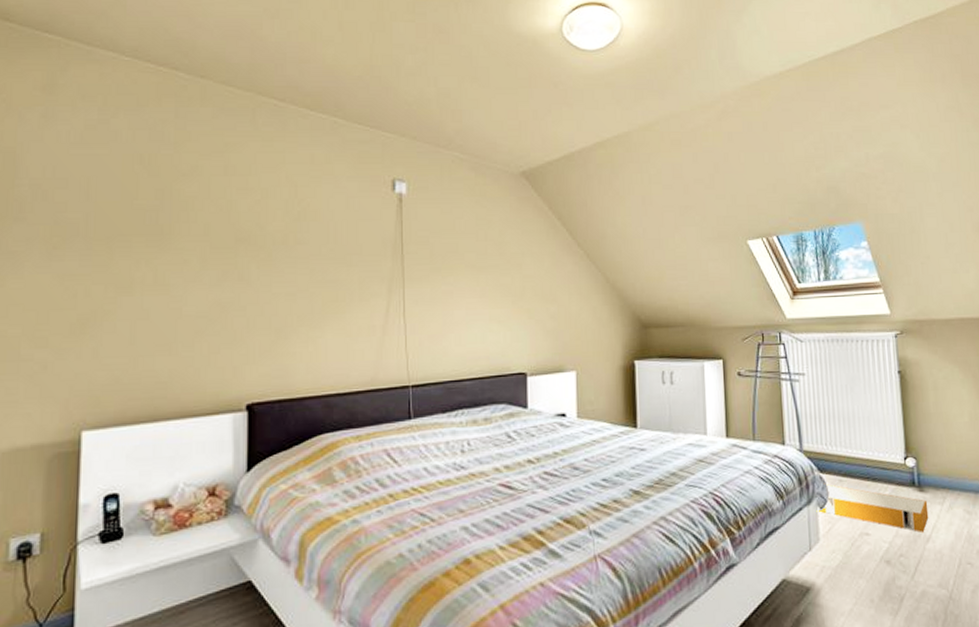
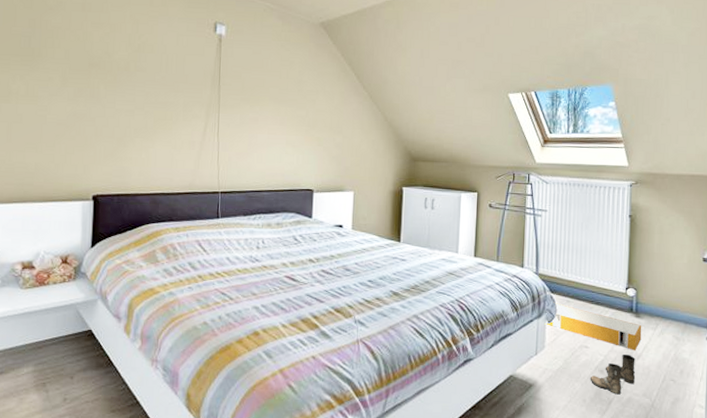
boots: none [875,537,928,589] -> present [590,353,636,395]

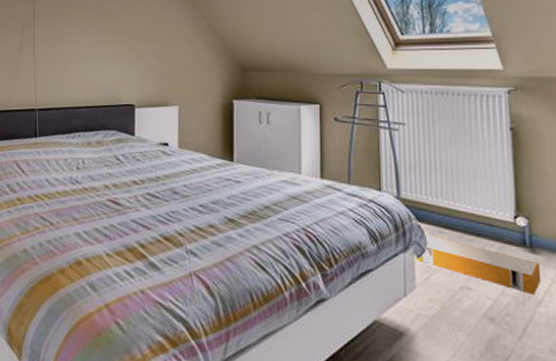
boots: present [590,353,636,395] -> none [477,298,538,350]

